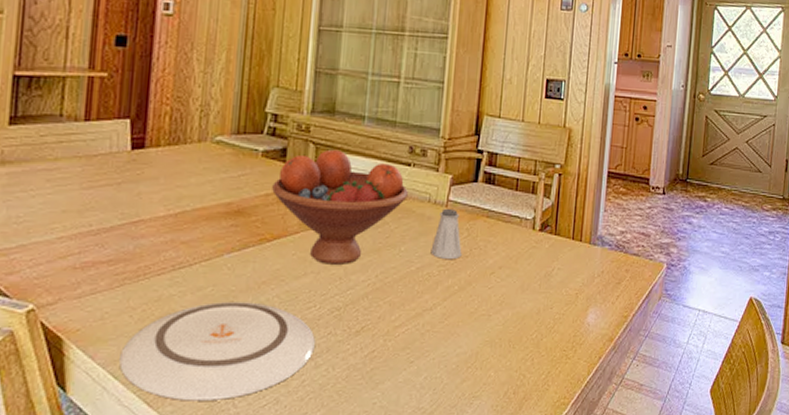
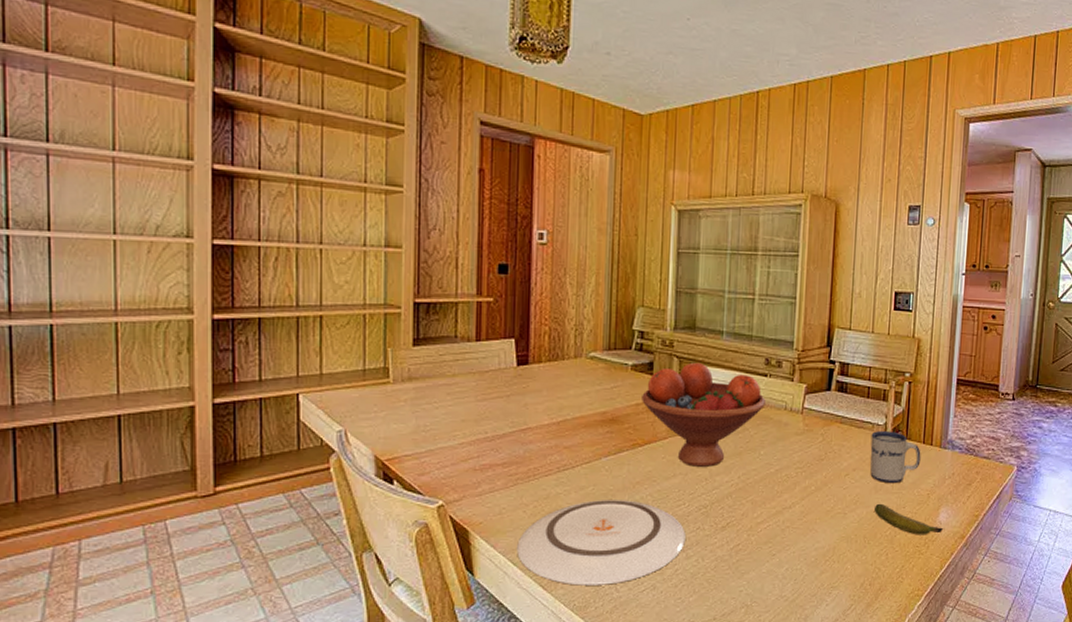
saltshaker: present [430,208,462,260] -> none [788,415,818,463]
mug: none [517,226,570,283] -> present [870,431,921,484]
banana: none [519,304,592,338] -> present [873,503,944,535]

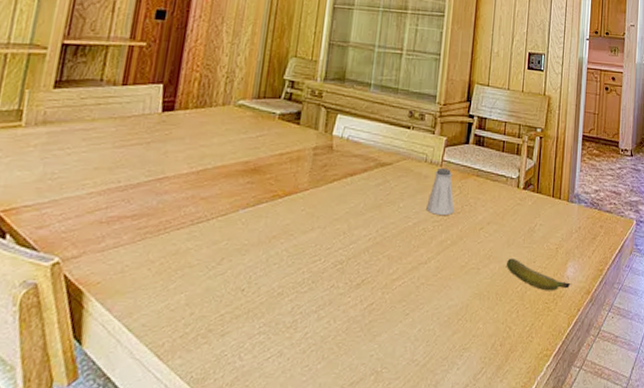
plate: present [517,500,686,586] -> none [134,256,319,354]
fruit bowl: present [642,362,765,467] -> none [286,113,407,220]
saltshaker: none [788,415,818,463] -> present [426,167,455,216]
mug: present [870,431,921,484] -> none [503,185,551,238]

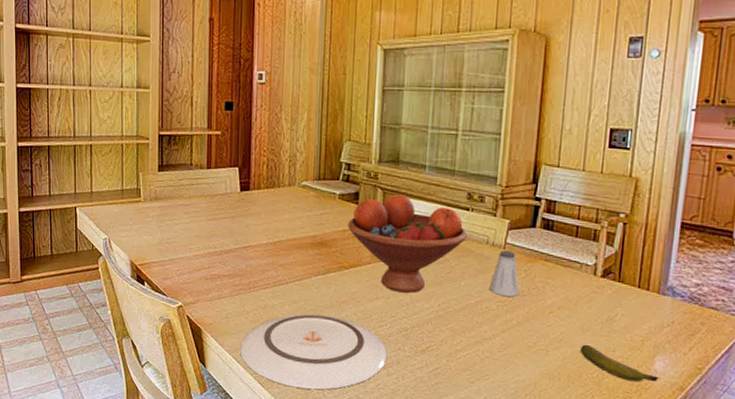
plate: none [134,256,319,354] -> present [240,314,387,390]
fruit bowl: none [286,113,407,220] -> present [348,194,467,293]

